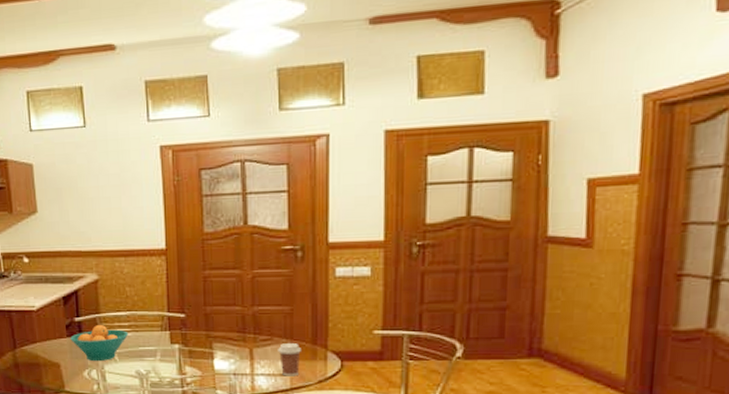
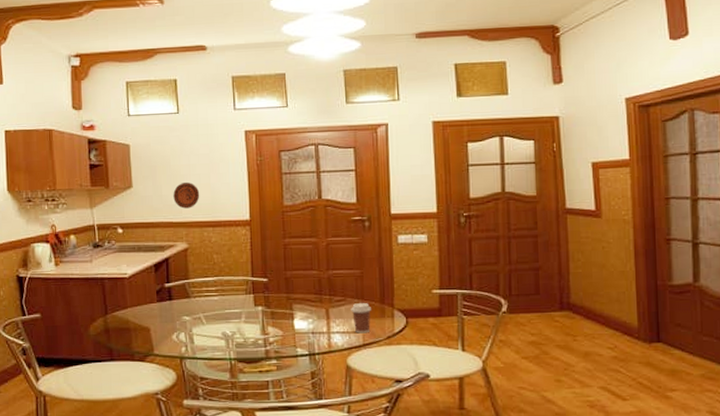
fruit bowl: present [70,324,129,362] -> none [160,289,216,325]
decorative plate: none [81,207,111,236] -> present [173,182,200,209]

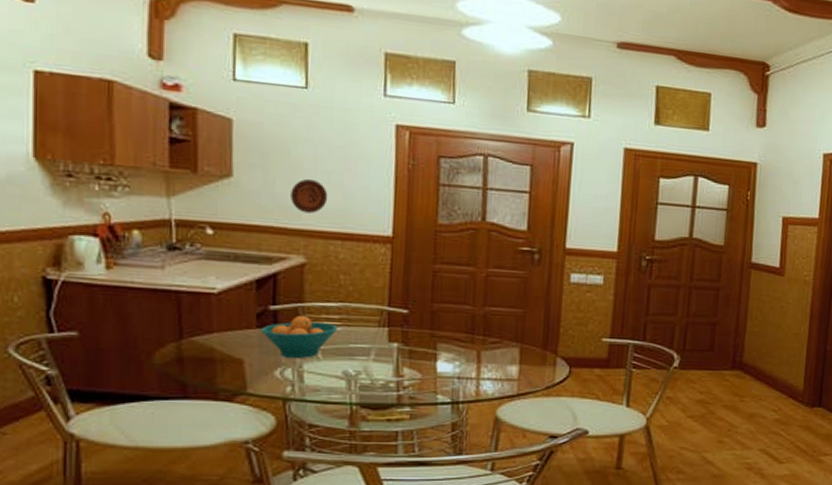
fruit bowl: none [160,289,216,325] -> present [261,315,339,359]
coffee cup: present [351,303,371,334] -> none [507,347,531,382]

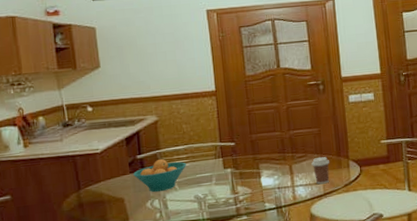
decorative plate: present [290,179,328,214] -> none [141,60,167,85]
coffee cup: none [507,347,531,382] -> present [311,157,330,185]

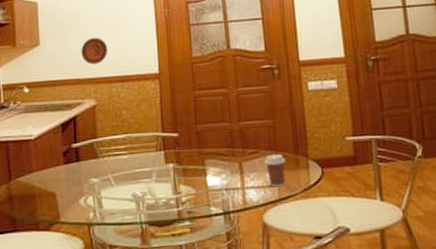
fruit bowl: present [133,158,187,193] -> none [67,148,125,188]
decorative plate: none [141,60,167,85] -> present [81,38,108,65]

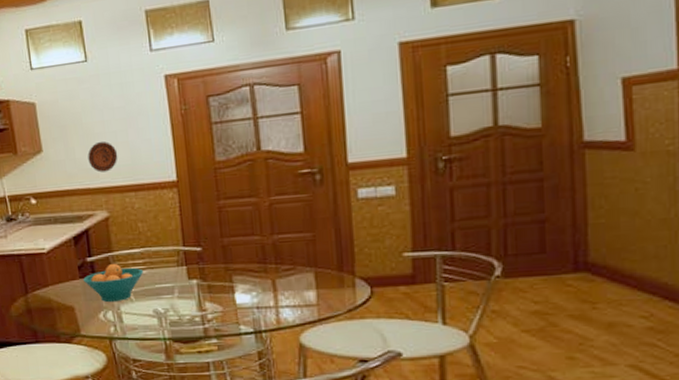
fruit bowl: none [67,148,125,188] -> present [83,263,144,303]
coffee cup: present [264,154,286,188] -> none [302,271,327,307]

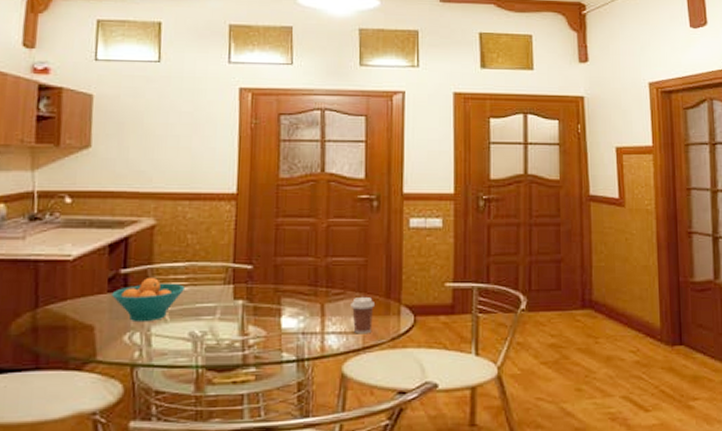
decorative plate: present [88,141,118,173] -> none [143,145,177,176]
coffee cup: none [302,271,327,307] -> present [351,297,374,334]

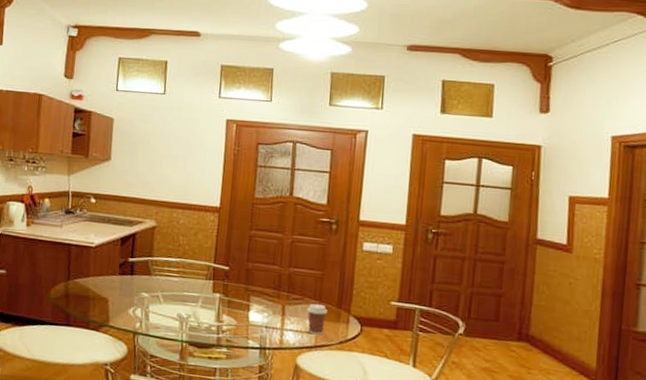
fruit bowl: present [112,276,186,323] -> none [122,266,176,301]

